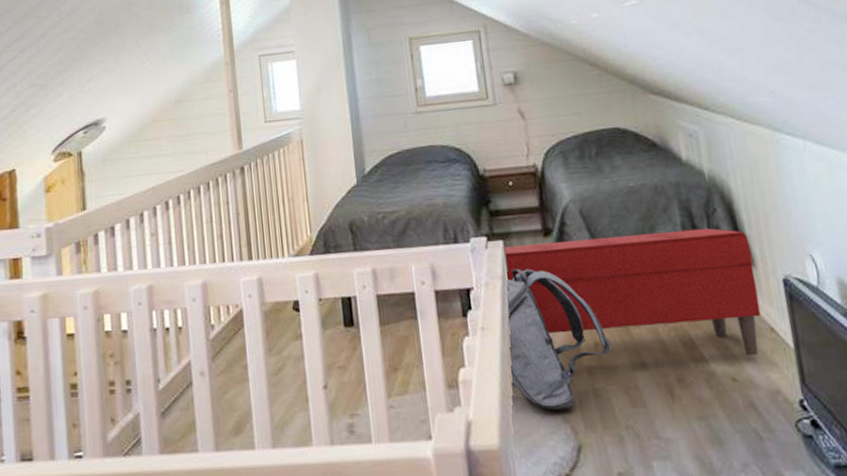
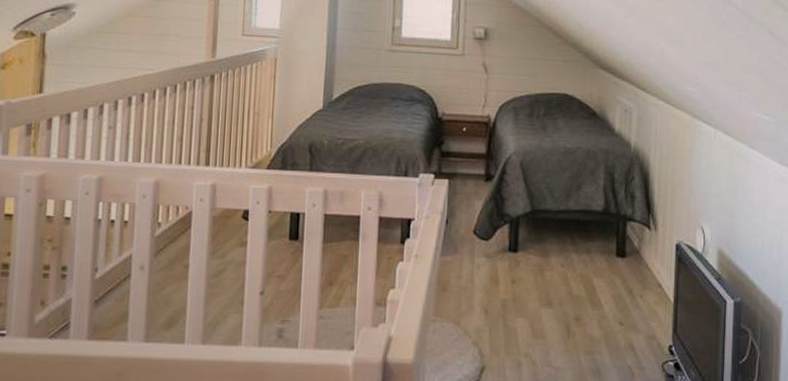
bench: present [505,228,761,356] -> none [447,186,656,305]
backpack: present [508,268,612,410] -> none [432,206,526,334]

